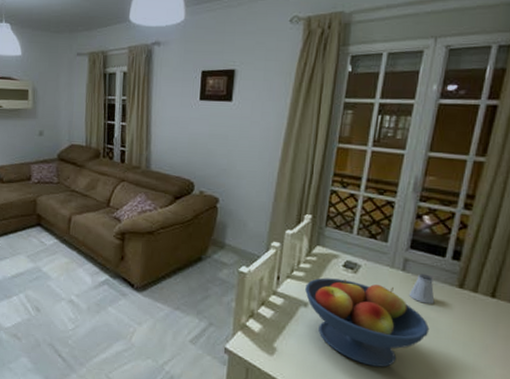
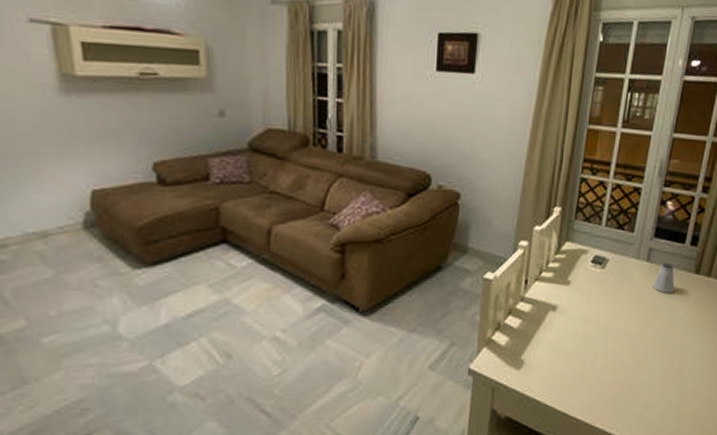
fruit bowl: present [305,277,430,367] -> none [554,275,670,365]

